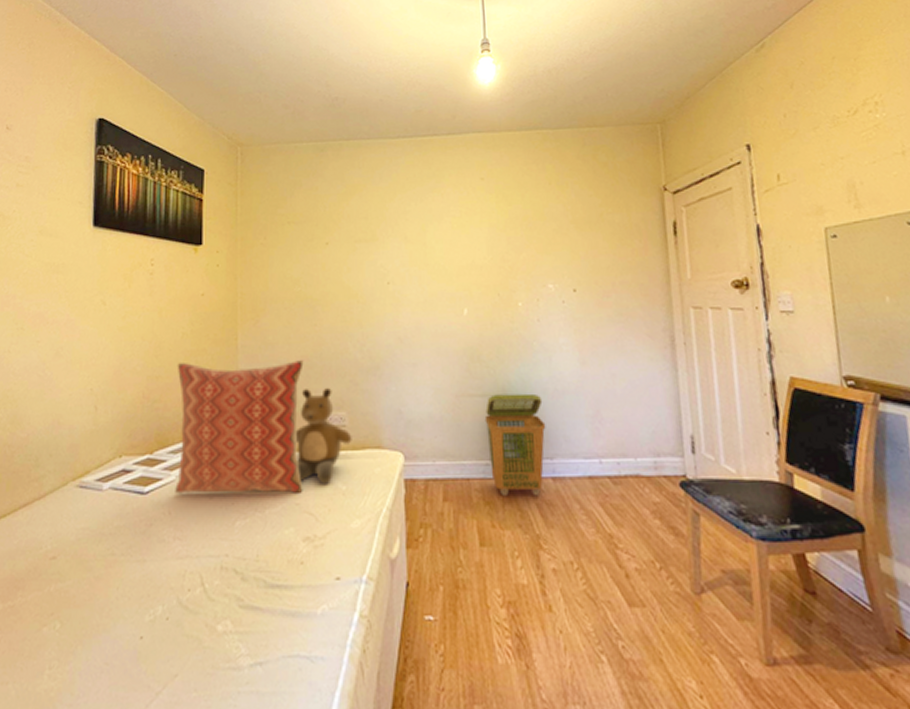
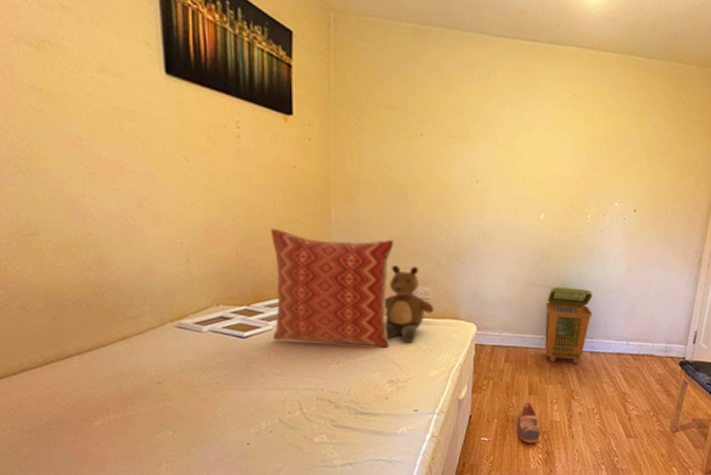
shoe: none [471,556,504,621] -> present [517,401,540,443]

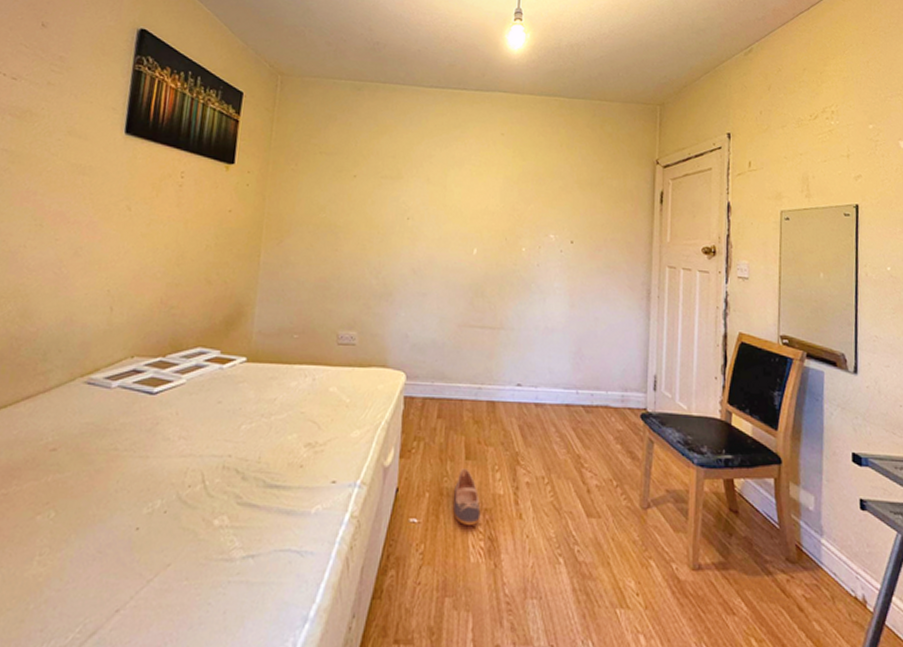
pillow: present [270,228,394,348] -> none [184,272,322,403]
bear: present [384,264,434,342] -> none [305,307,360,396]
laundry basket: present [544,287,593,364] -> none [481,327,535,419]

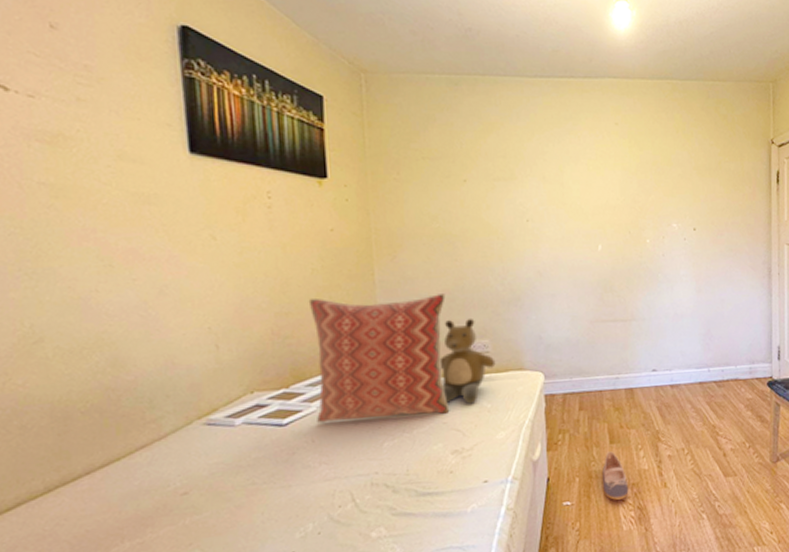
pillow: none [184,272,322,403] -> present [308,292,450,424]
bear: none [305,307,360,396] -> present [439,318,496,404]

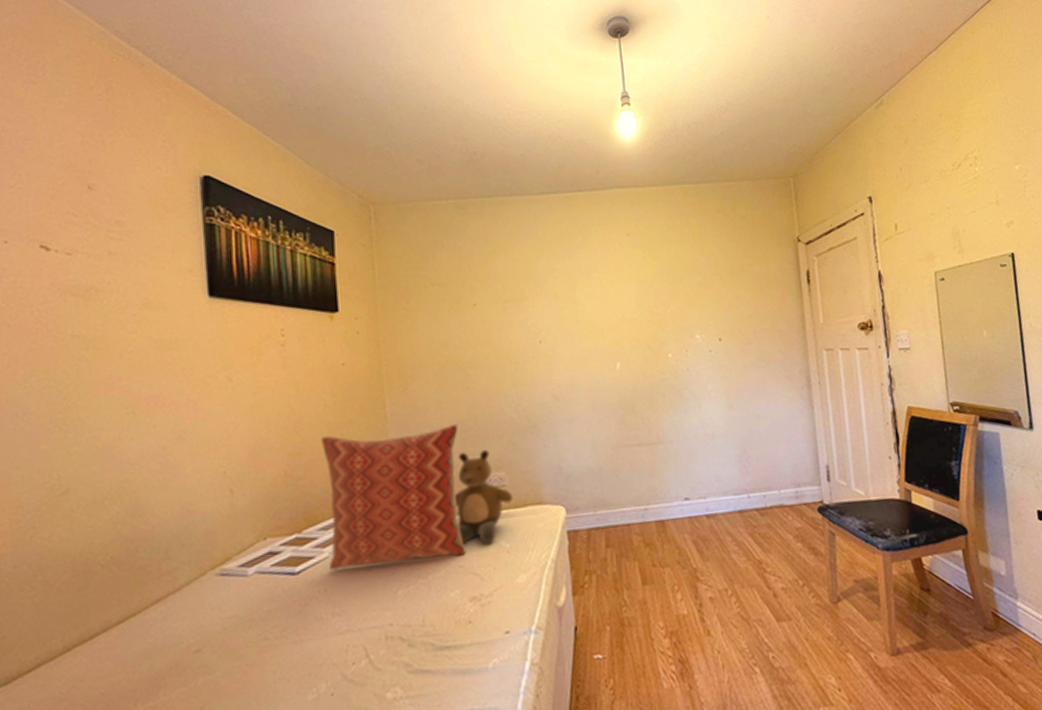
shoe: present [602,451,629,500] -> none [636,594,667,652]

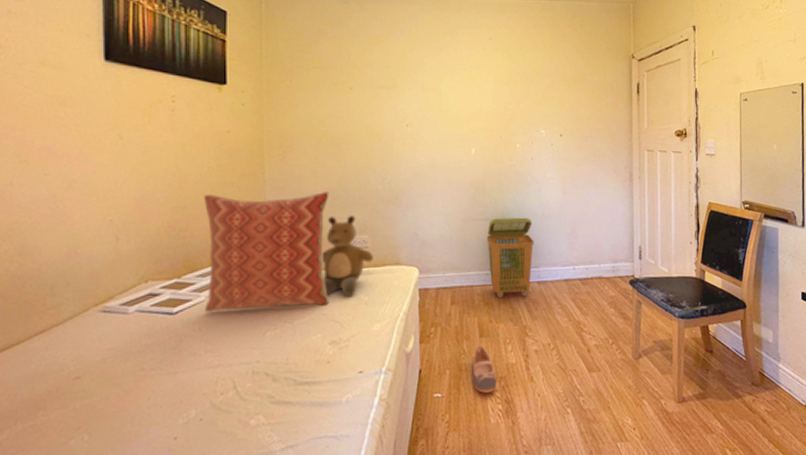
shoe: none [636,594,667,652] -> present [472,345,497,393]
laundry basket: none [641,439,699,536] -> present [486,217,534,297]

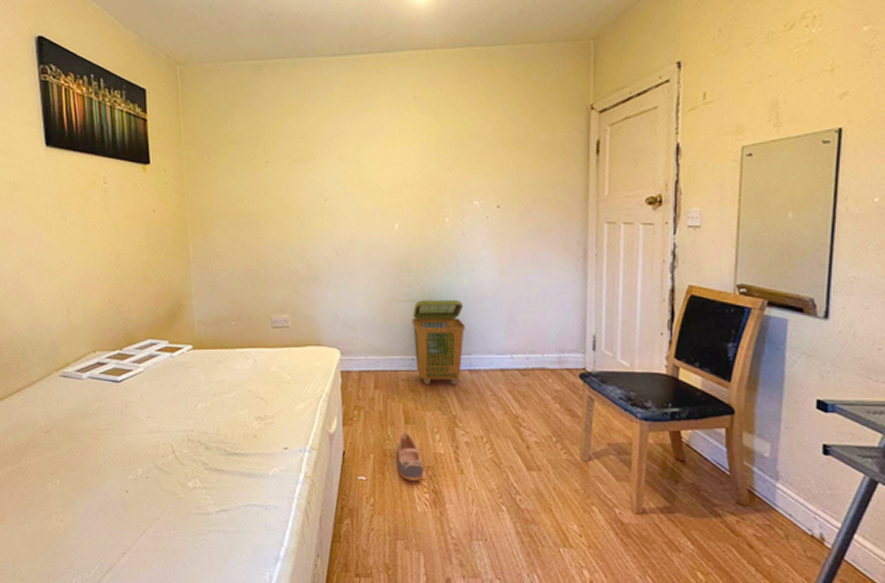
pillow: present [203,190,329,313] -> none [136,269,254,382]
bear: present [321,214,374,296] -> none [245,293,295,374]

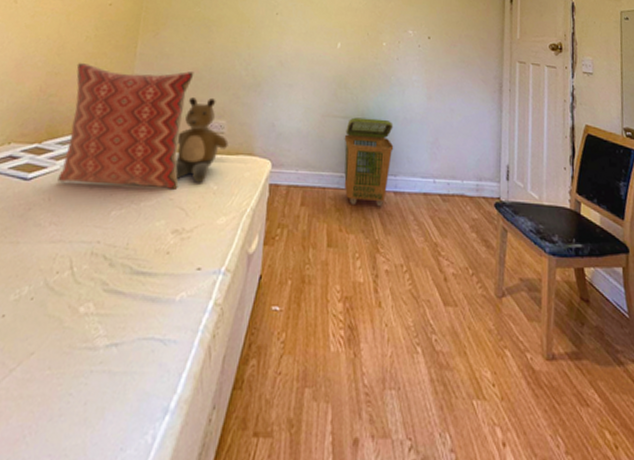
pillow: none [136,269,254,382] -> present [57,62,194,189]
bear: none [245,293,295,374] -> present [175,96,229,183]
shoe: present [397,432,424,480] -> none [315,256,341,313]

